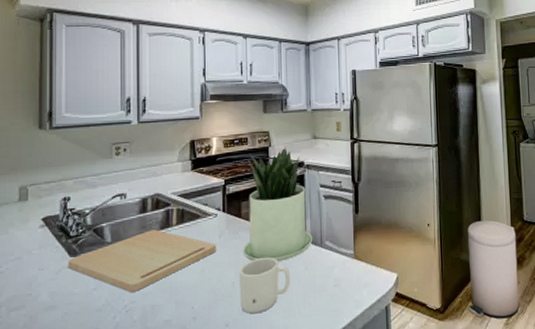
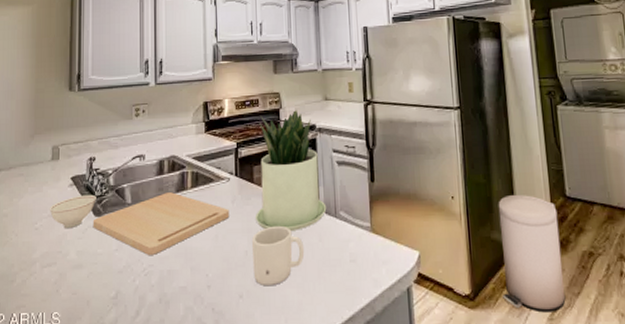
bowl: none [16,235,72,271] -> present [49,194,96,229]

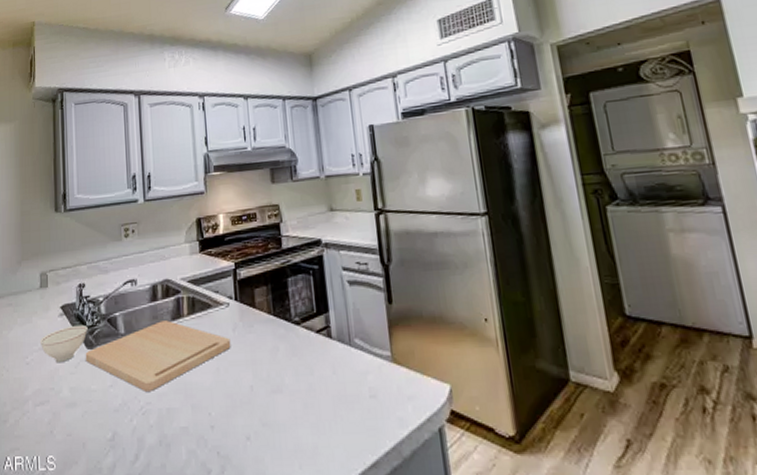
mug: present [251,225,305,287] -> none [256,356,317,427]
planter: present [256,110,327,231] -> none [258,224,340,362]
pedal bin: present [498,194,566,313] -> none [541,314,635,459]

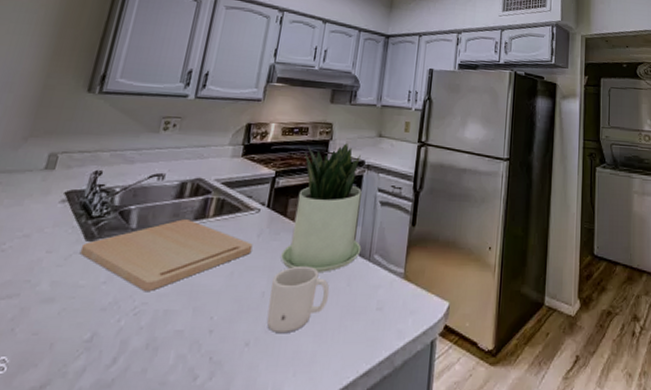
bowl: present [39,324,88,363] -> none [26,213,94,253]
mug: none [256,356,317,427] -> present [267,265,330,334]
planter: none [258,224,340,362] -> present [281,144,362,272]

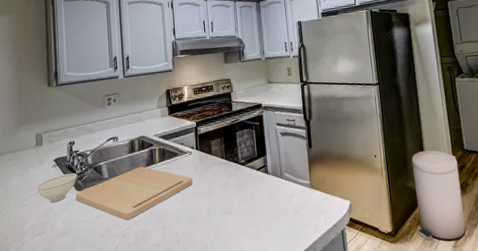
bowl: none [26,213,94,253] -> present [36,172,78,203]
mug: present [267,265,330,334] -> none [212,188,257,238]
planter: present [281,144,362,272] -> none [214,93,274,191]
pedal bin: none [524,249,584,371] -> present [411,150,466,242]

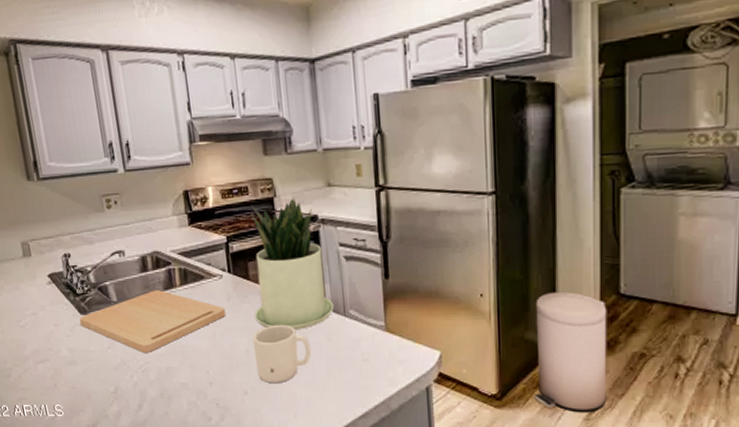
bowl: present [36,172,78,203] -> none [31,292,79,327]
mug: none [212,188,257,238] -> present [252,324,312,384]
planter: none [214,93,274,191] -> present [251,199,334,329]

